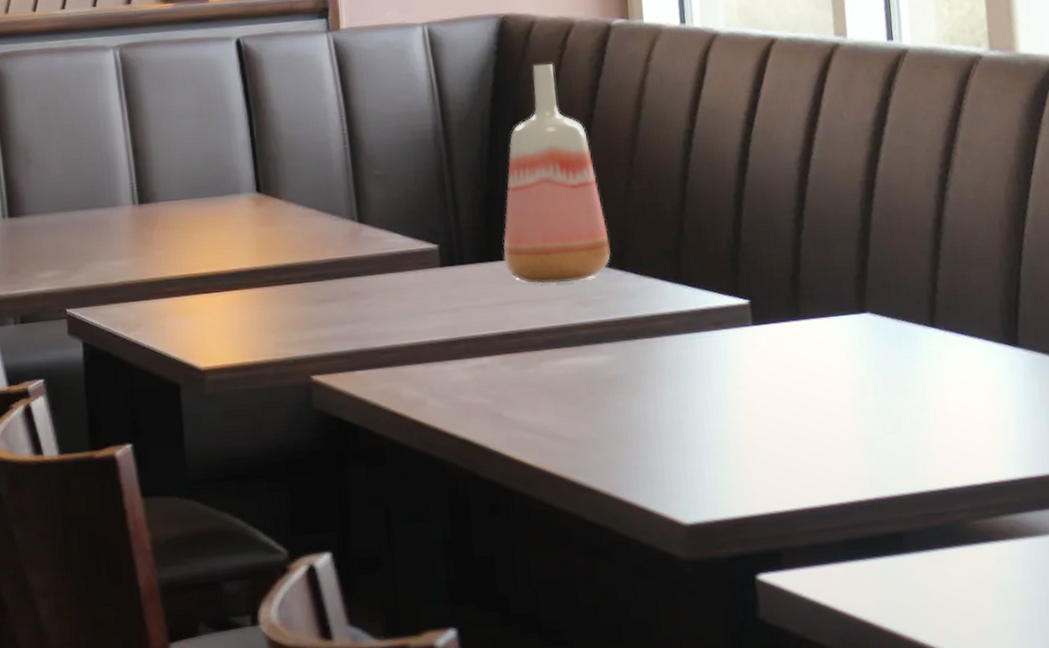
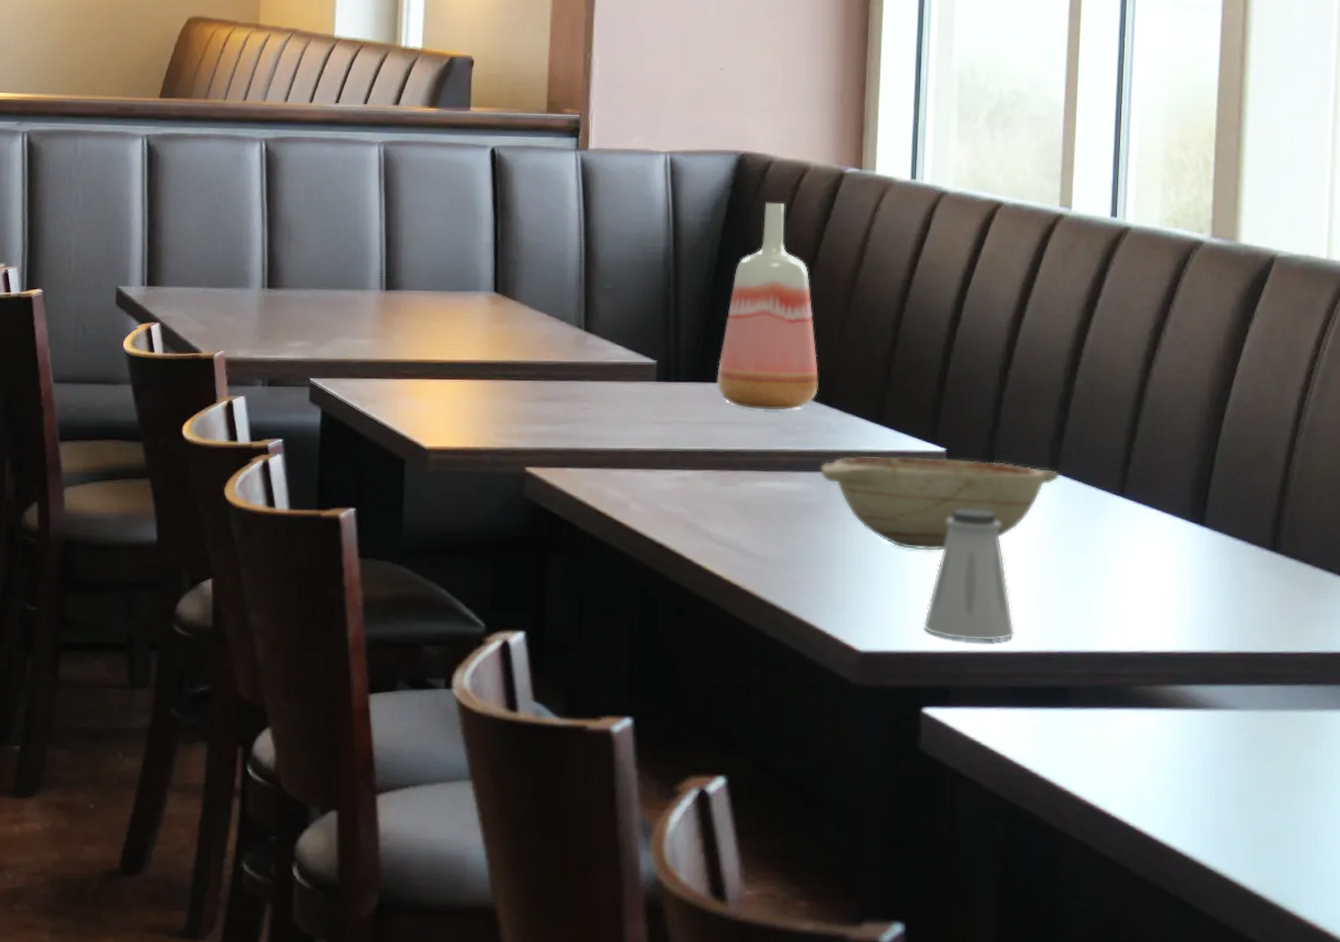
decorative bowl: none [621,306,867,411] -> present [819,455,1059,551]
saltshaker: none [747,359,841,499] -> present [923,509,1014,642]

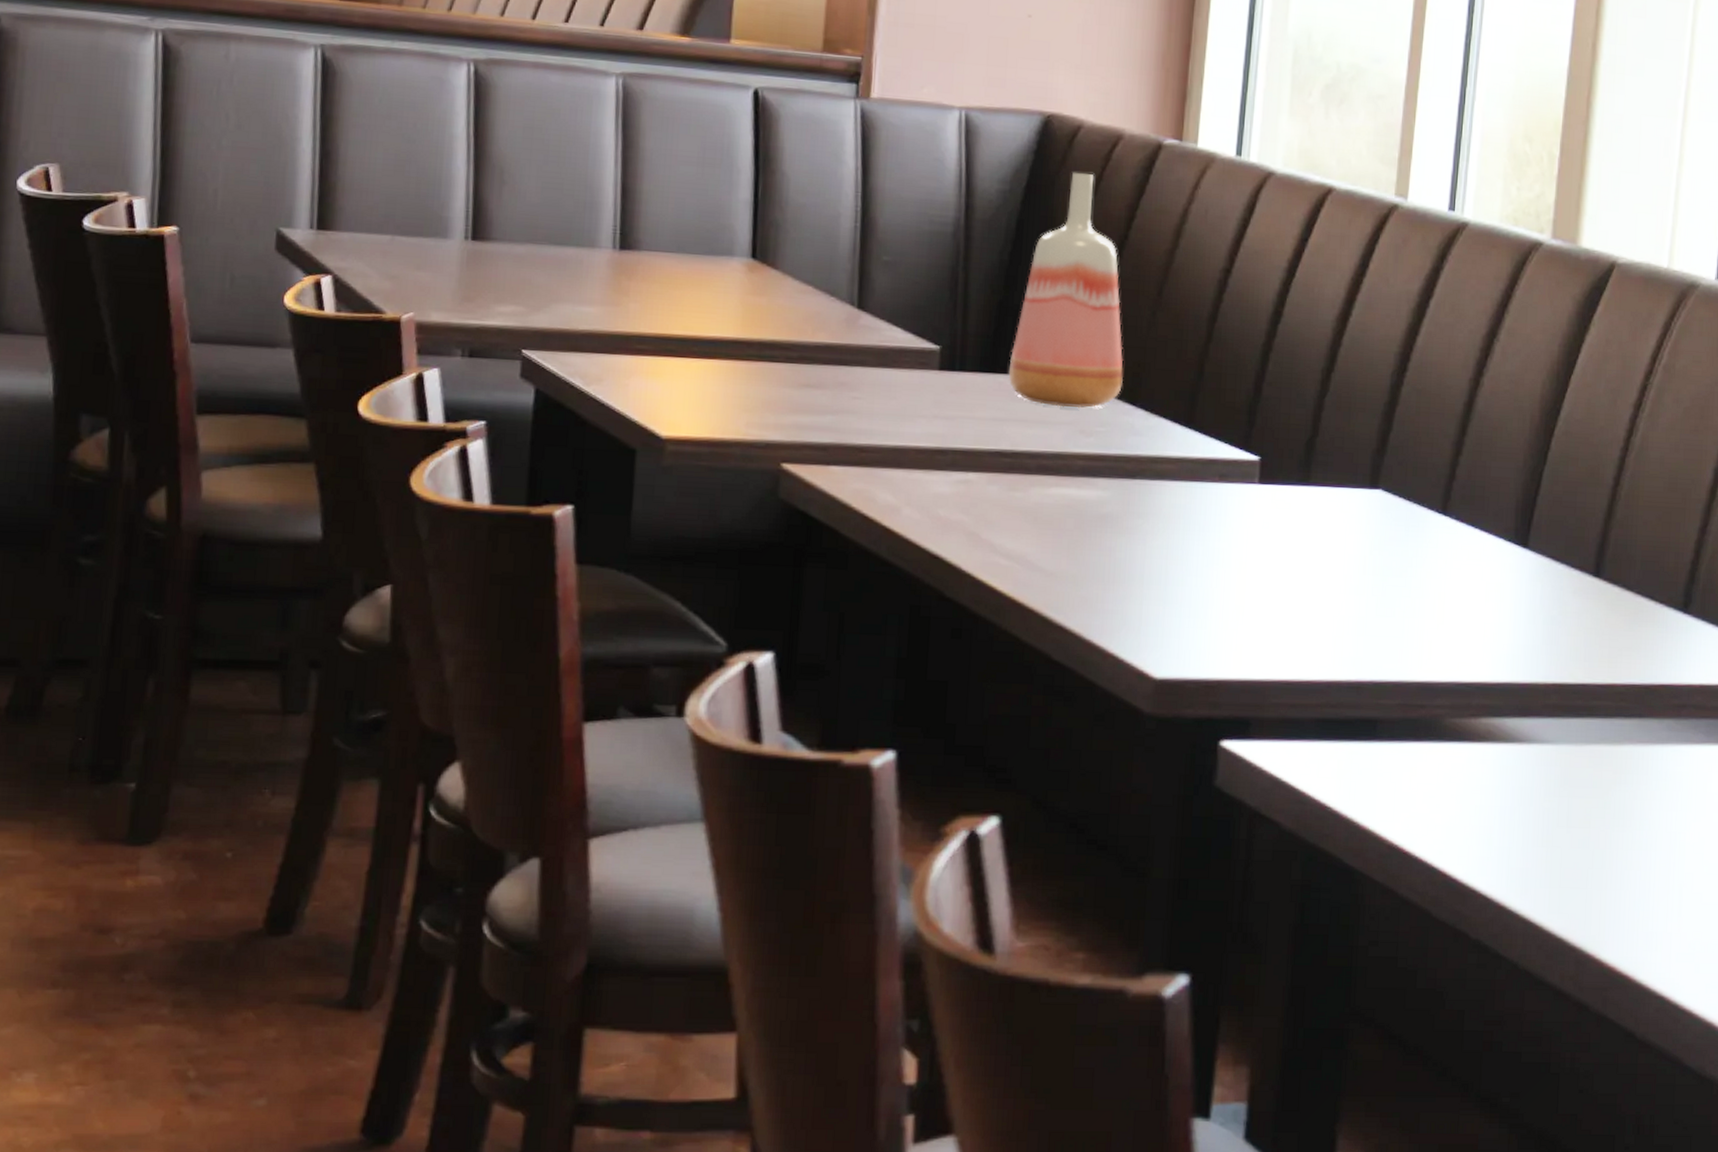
decorative bowl: present [819,455,1059,551] -> none [1120,461,1379,569]
saltshaker: present [923,509,1014,642] -> none [1226,524,1323,669]

